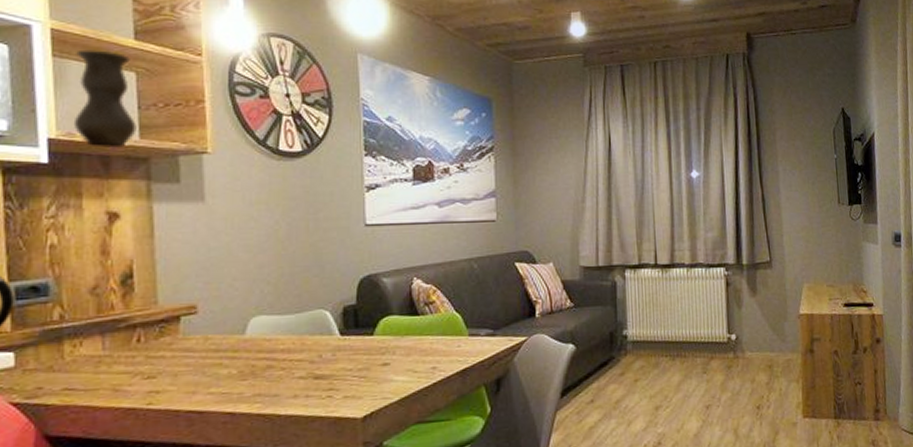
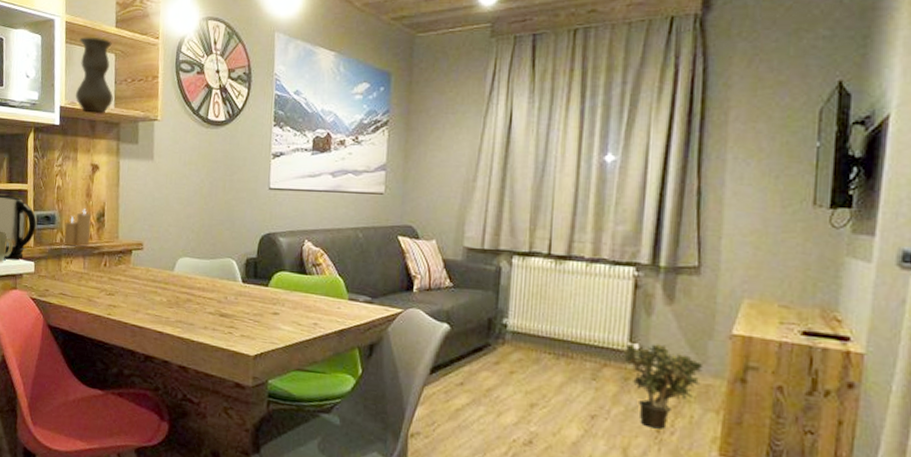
candle: none [65,271,112,323] -> present [63,209,91,247]
potted plant: none [723,331,784,406] -> present [622,344,704,429]

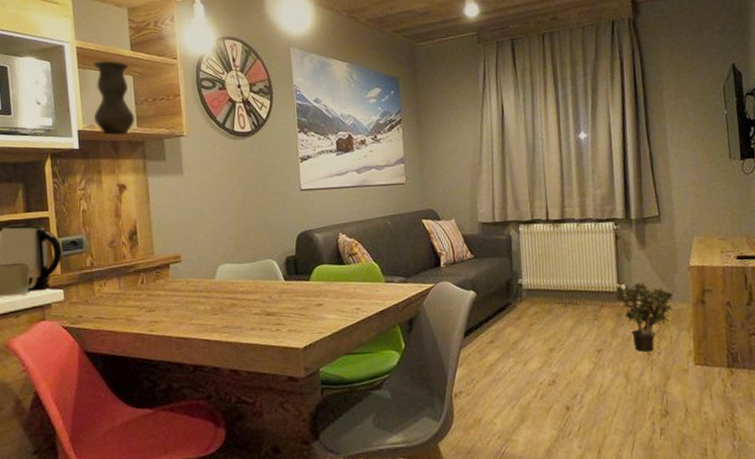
candle: present [63,209,91,247] -> none [94,229,123,268]

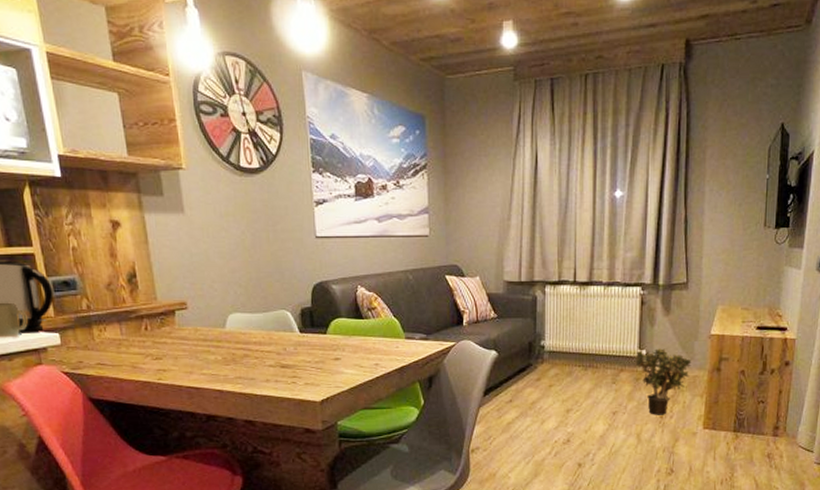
vase: present [93,60,135,136] -> none [69,72,125,165]

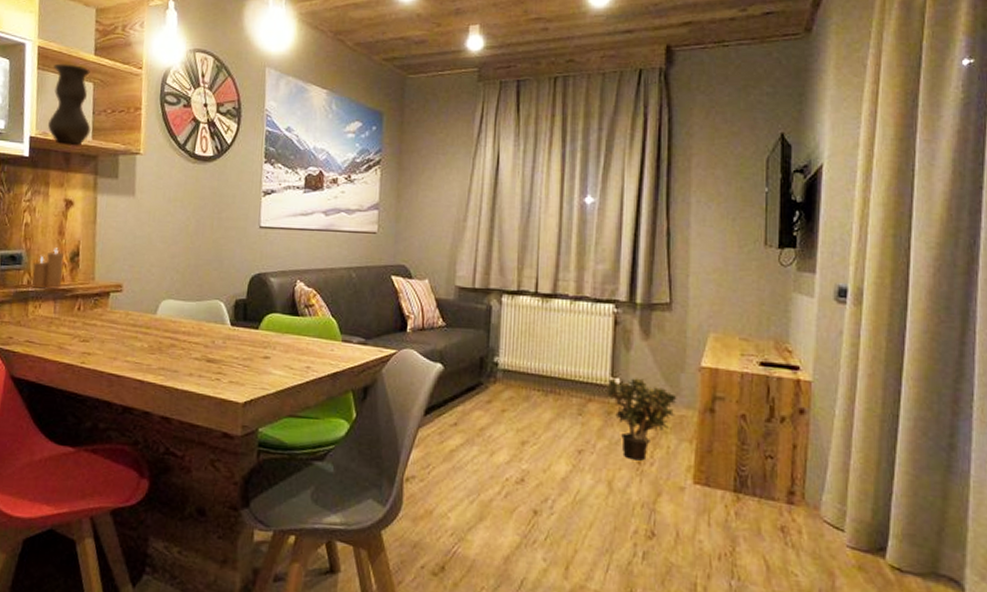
vase: none [69,72,125,165] -> present [47,63,91,148]
candle: none [89,270,124,312] -> present [31,248,63,290]

